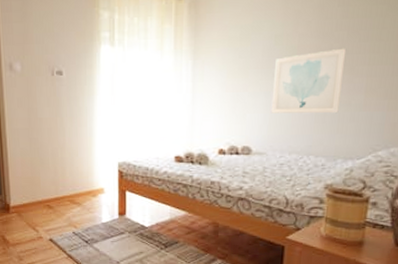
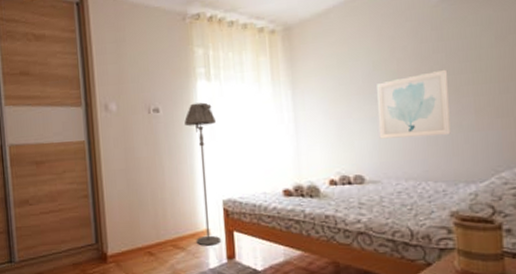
floor lamp: none [87,67,116,203] -> present [184,102,222,246]

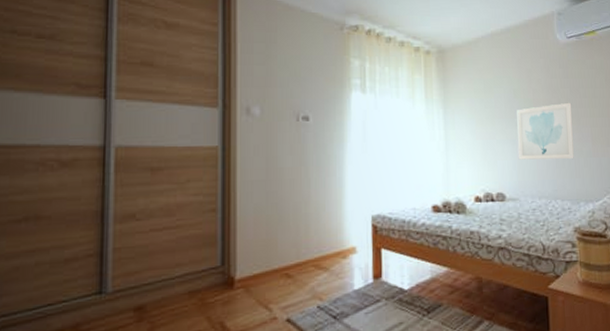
floor lamp: present [184,102,222,246] -> none [336,114,369,265]

